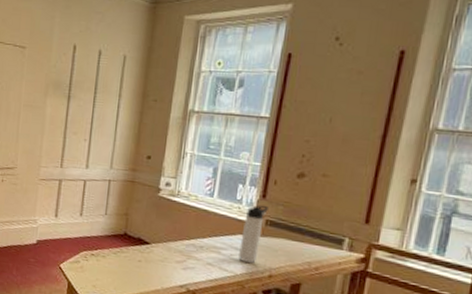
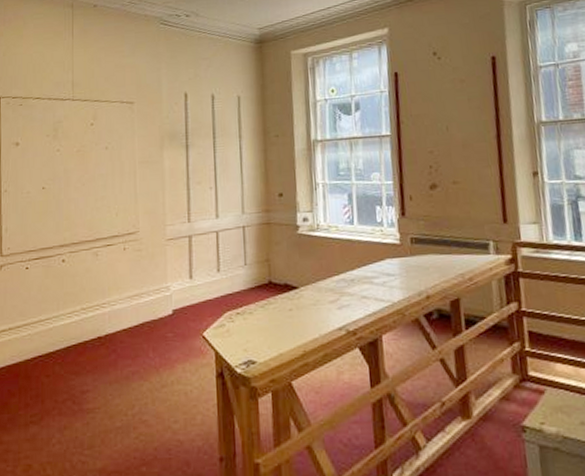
thermos bottle: present [238,204,268,264] -> none [389,223,411,288]

